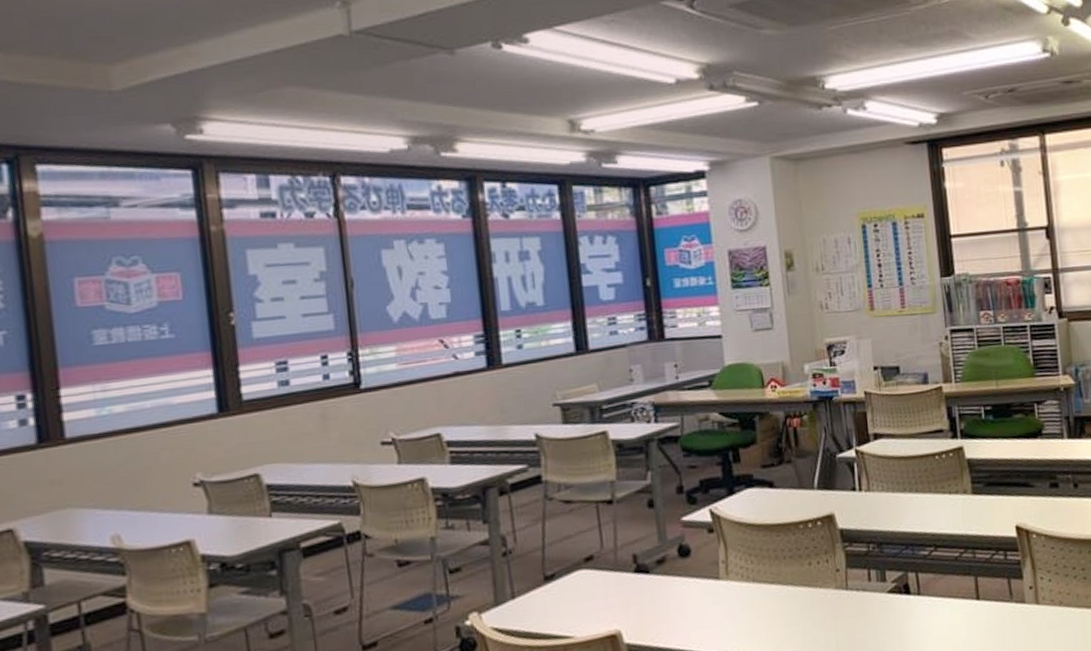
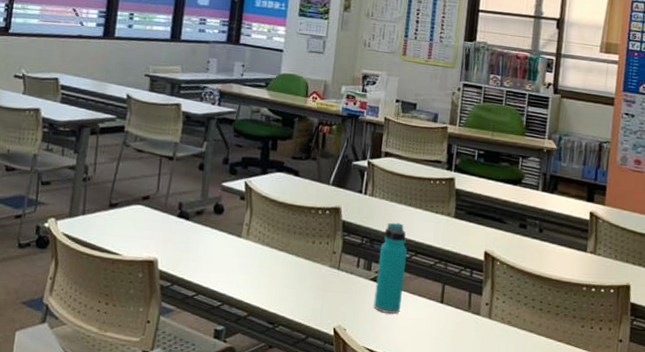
water bottle: none [891,516,931,628] -> present [373,222,407,314]

